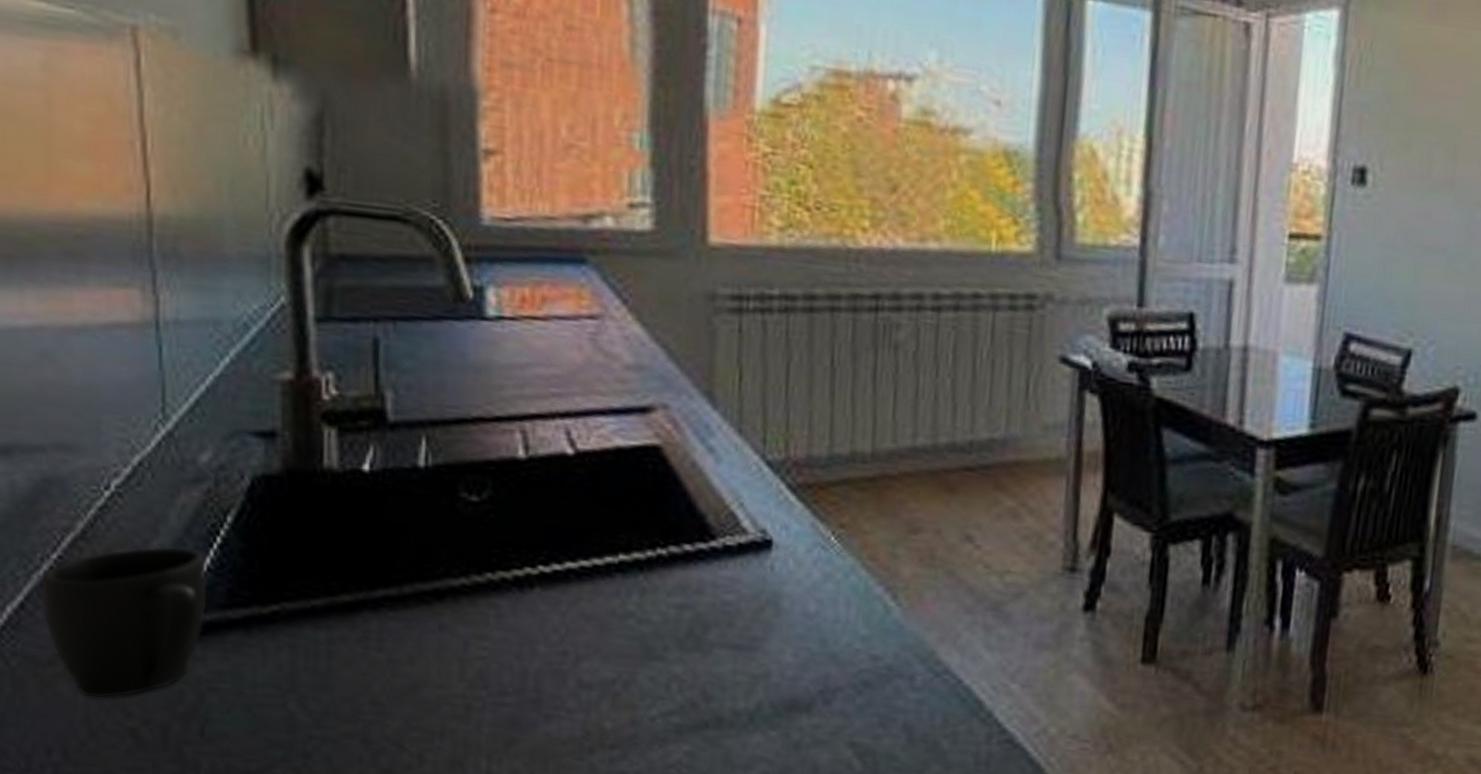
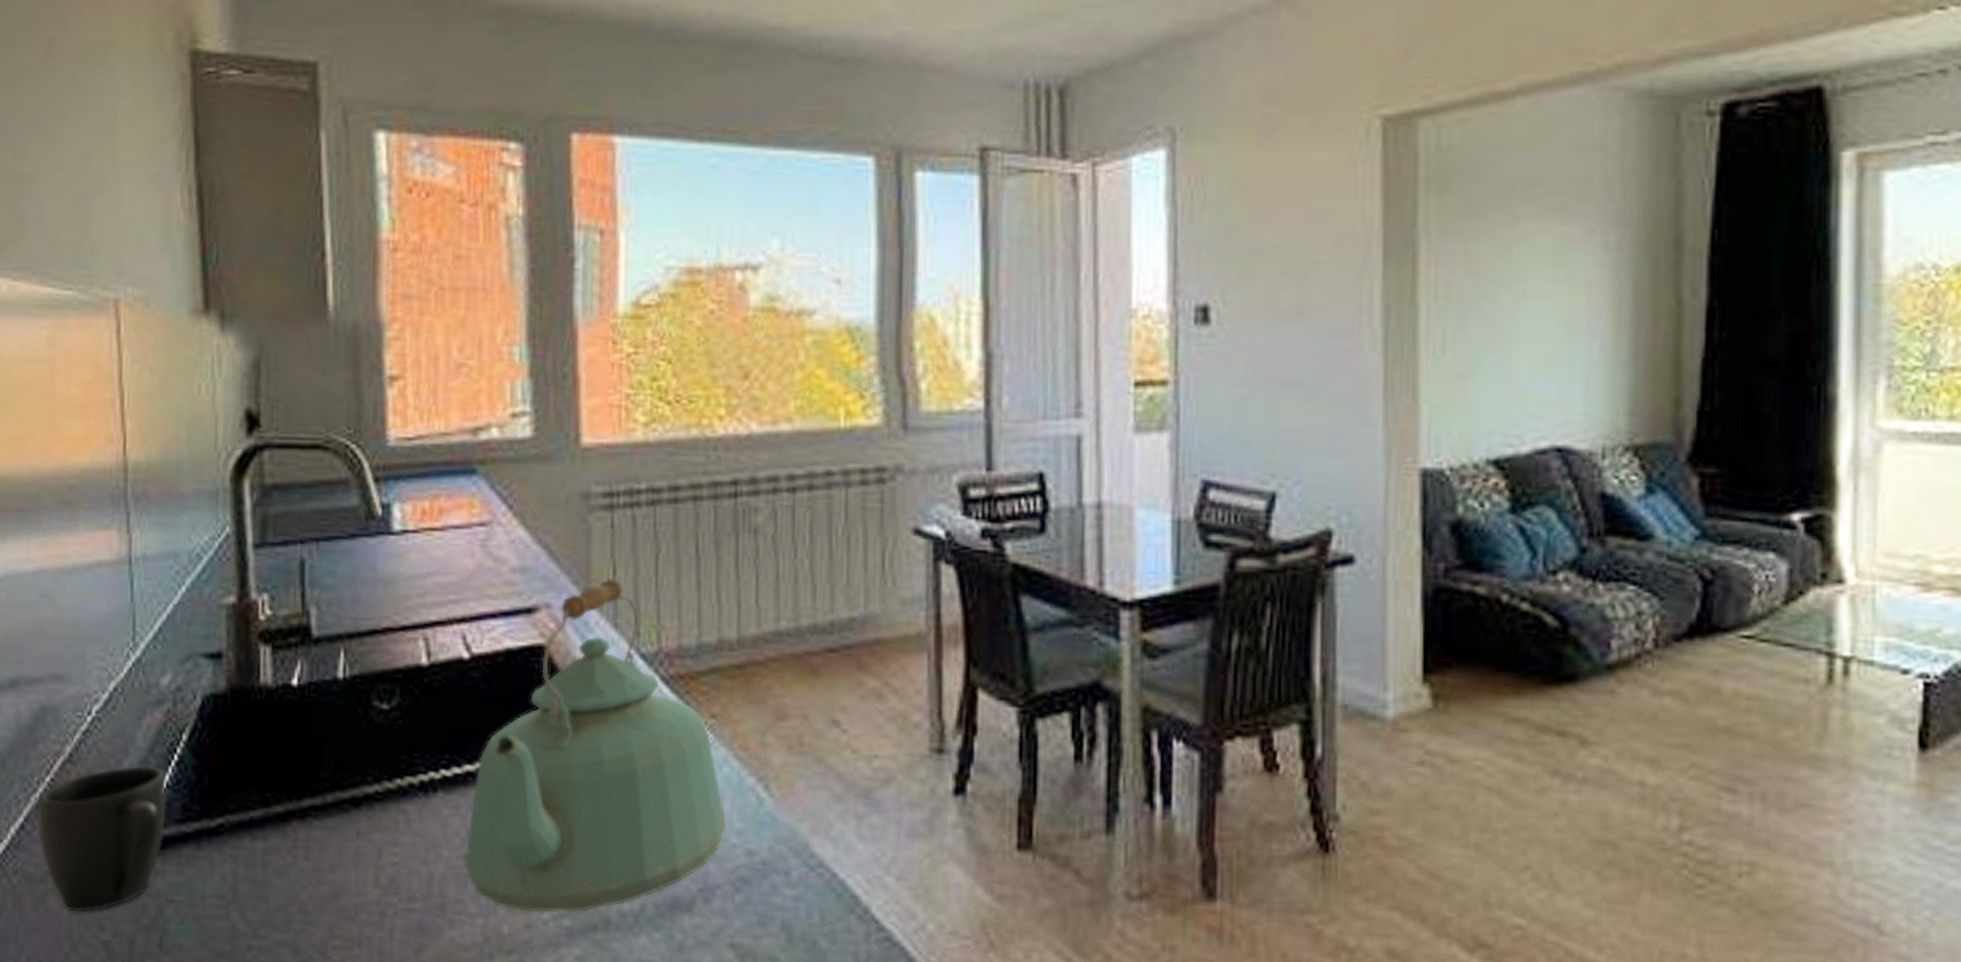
kettle: none [562,382,852,711] -> present [463,578,727,913]

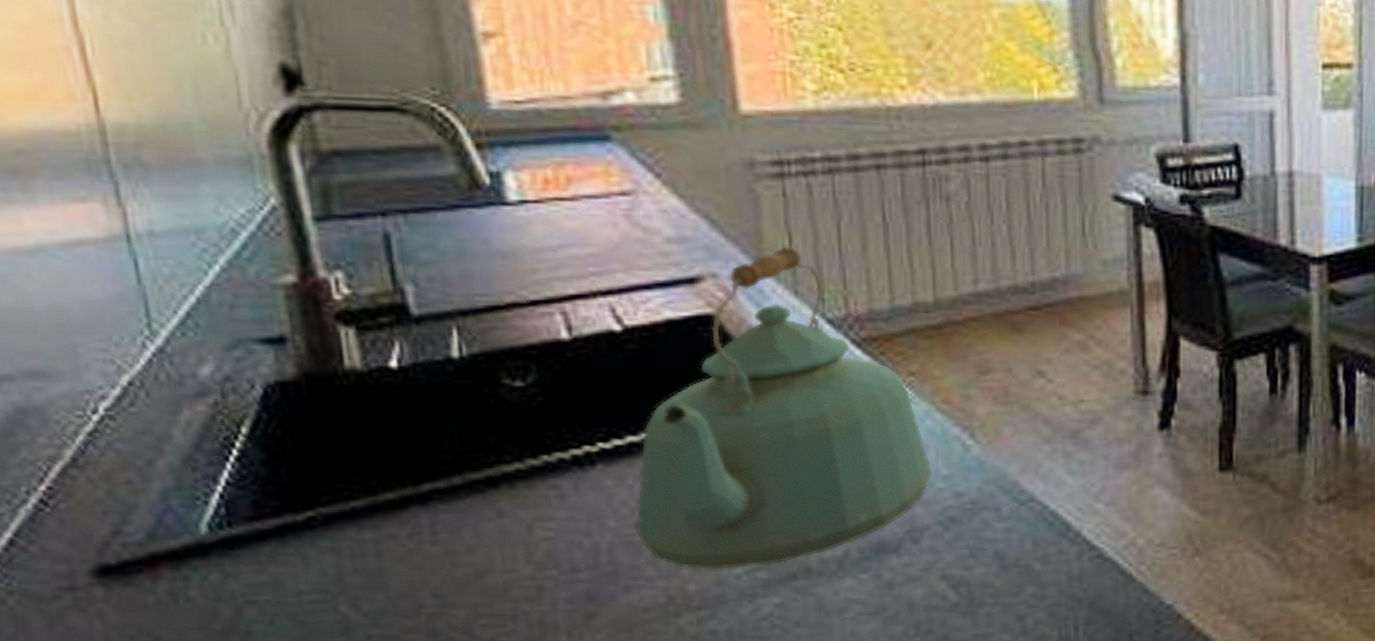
mug: present [36,765,167,913] -> none [29,463,232,627]

